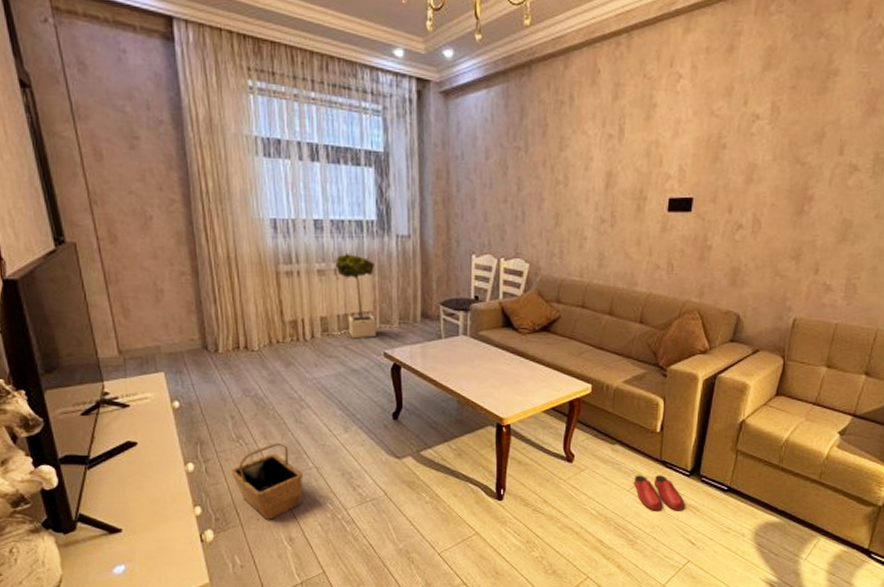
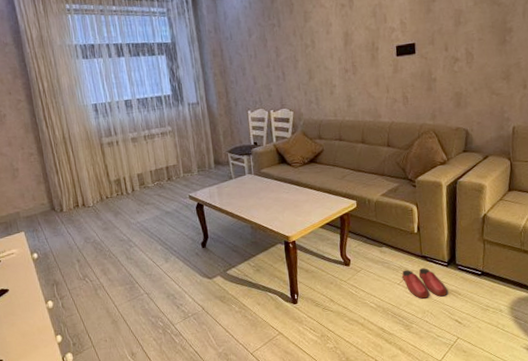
basket: present [230,444,303,520] -> none [81,277,138,340]
potted tree: present [335,252,376,339] -> none [144,122,182,188]

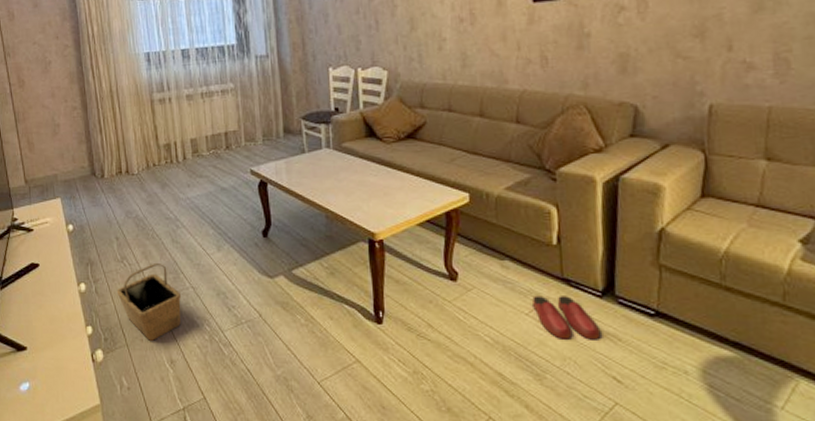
basket: none [81,277,138,340] -> present [116,264,181,341]

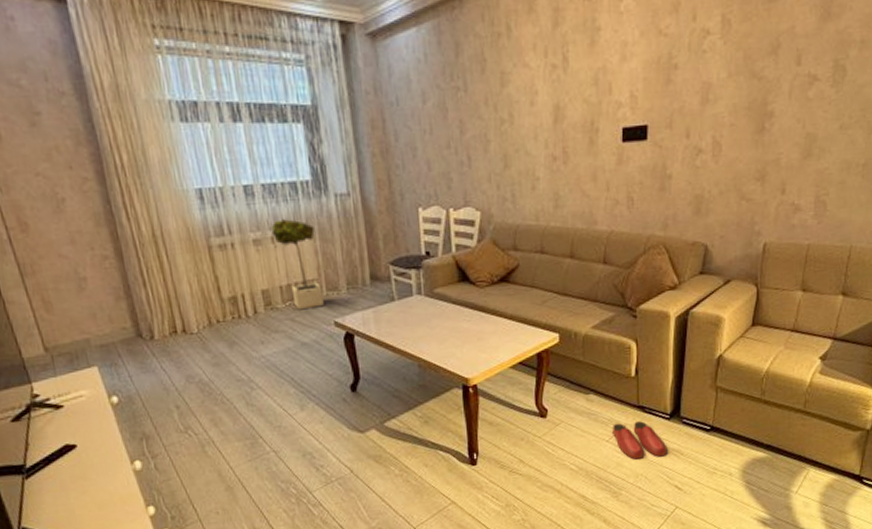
basket: present [116,264,181,341] -> none [181,430,263,512]
potted tree: none [201,76,242,158] -> present [271,218,324,310]

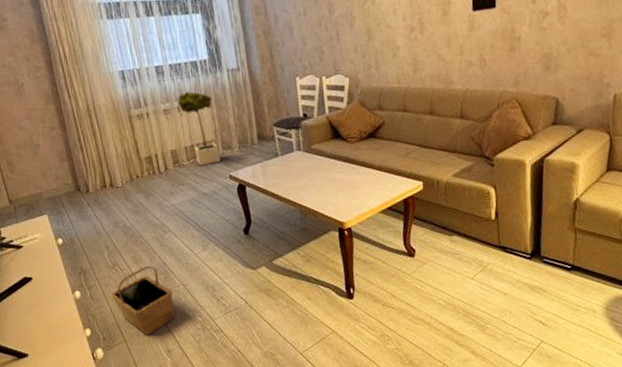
basket: none [181,430,263,512] -> present [111,266,174,335]
slippers: present [613,421,666,460] -> none [476,260,529,296]

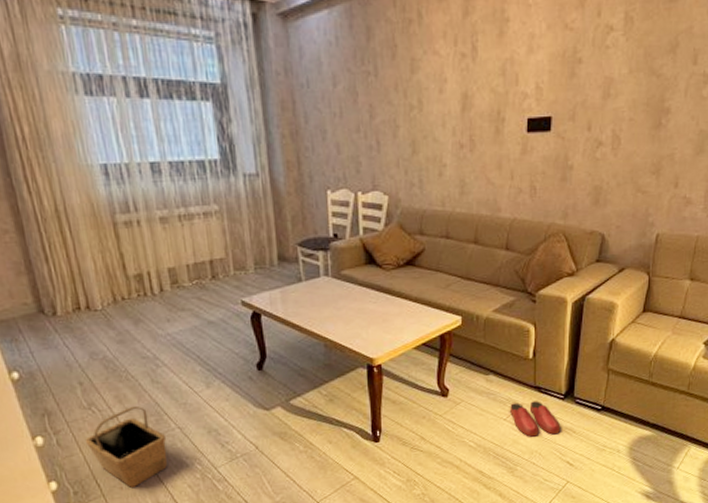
potted tree: present [177,91,221,166] -> none [178,196,231,289]
slippers: none [476,260,529,296] -> present [510,401,560,437]

